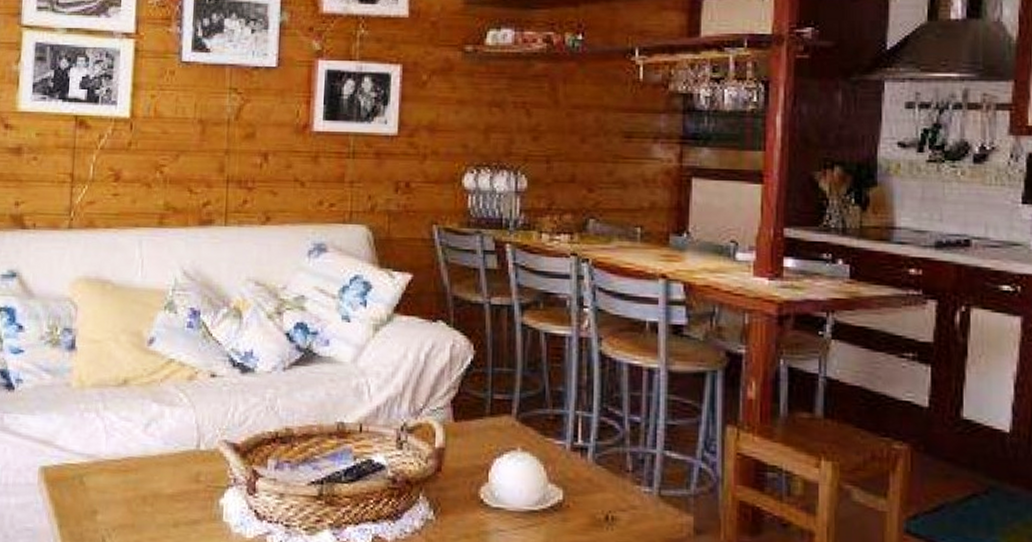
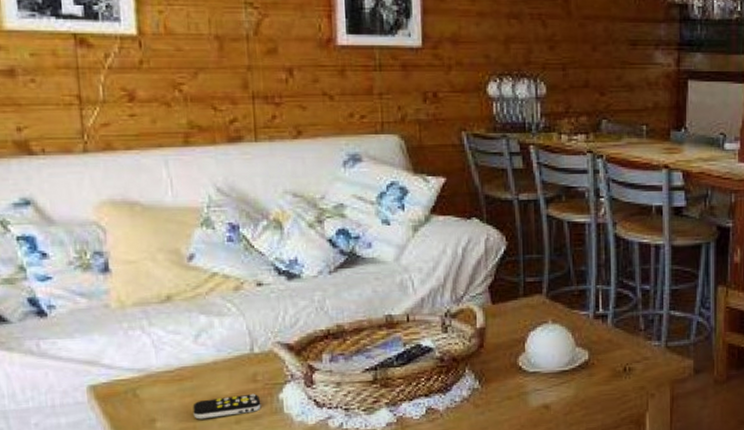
remote control: none [133,495,201,518] -> present [193,393,261,420]

